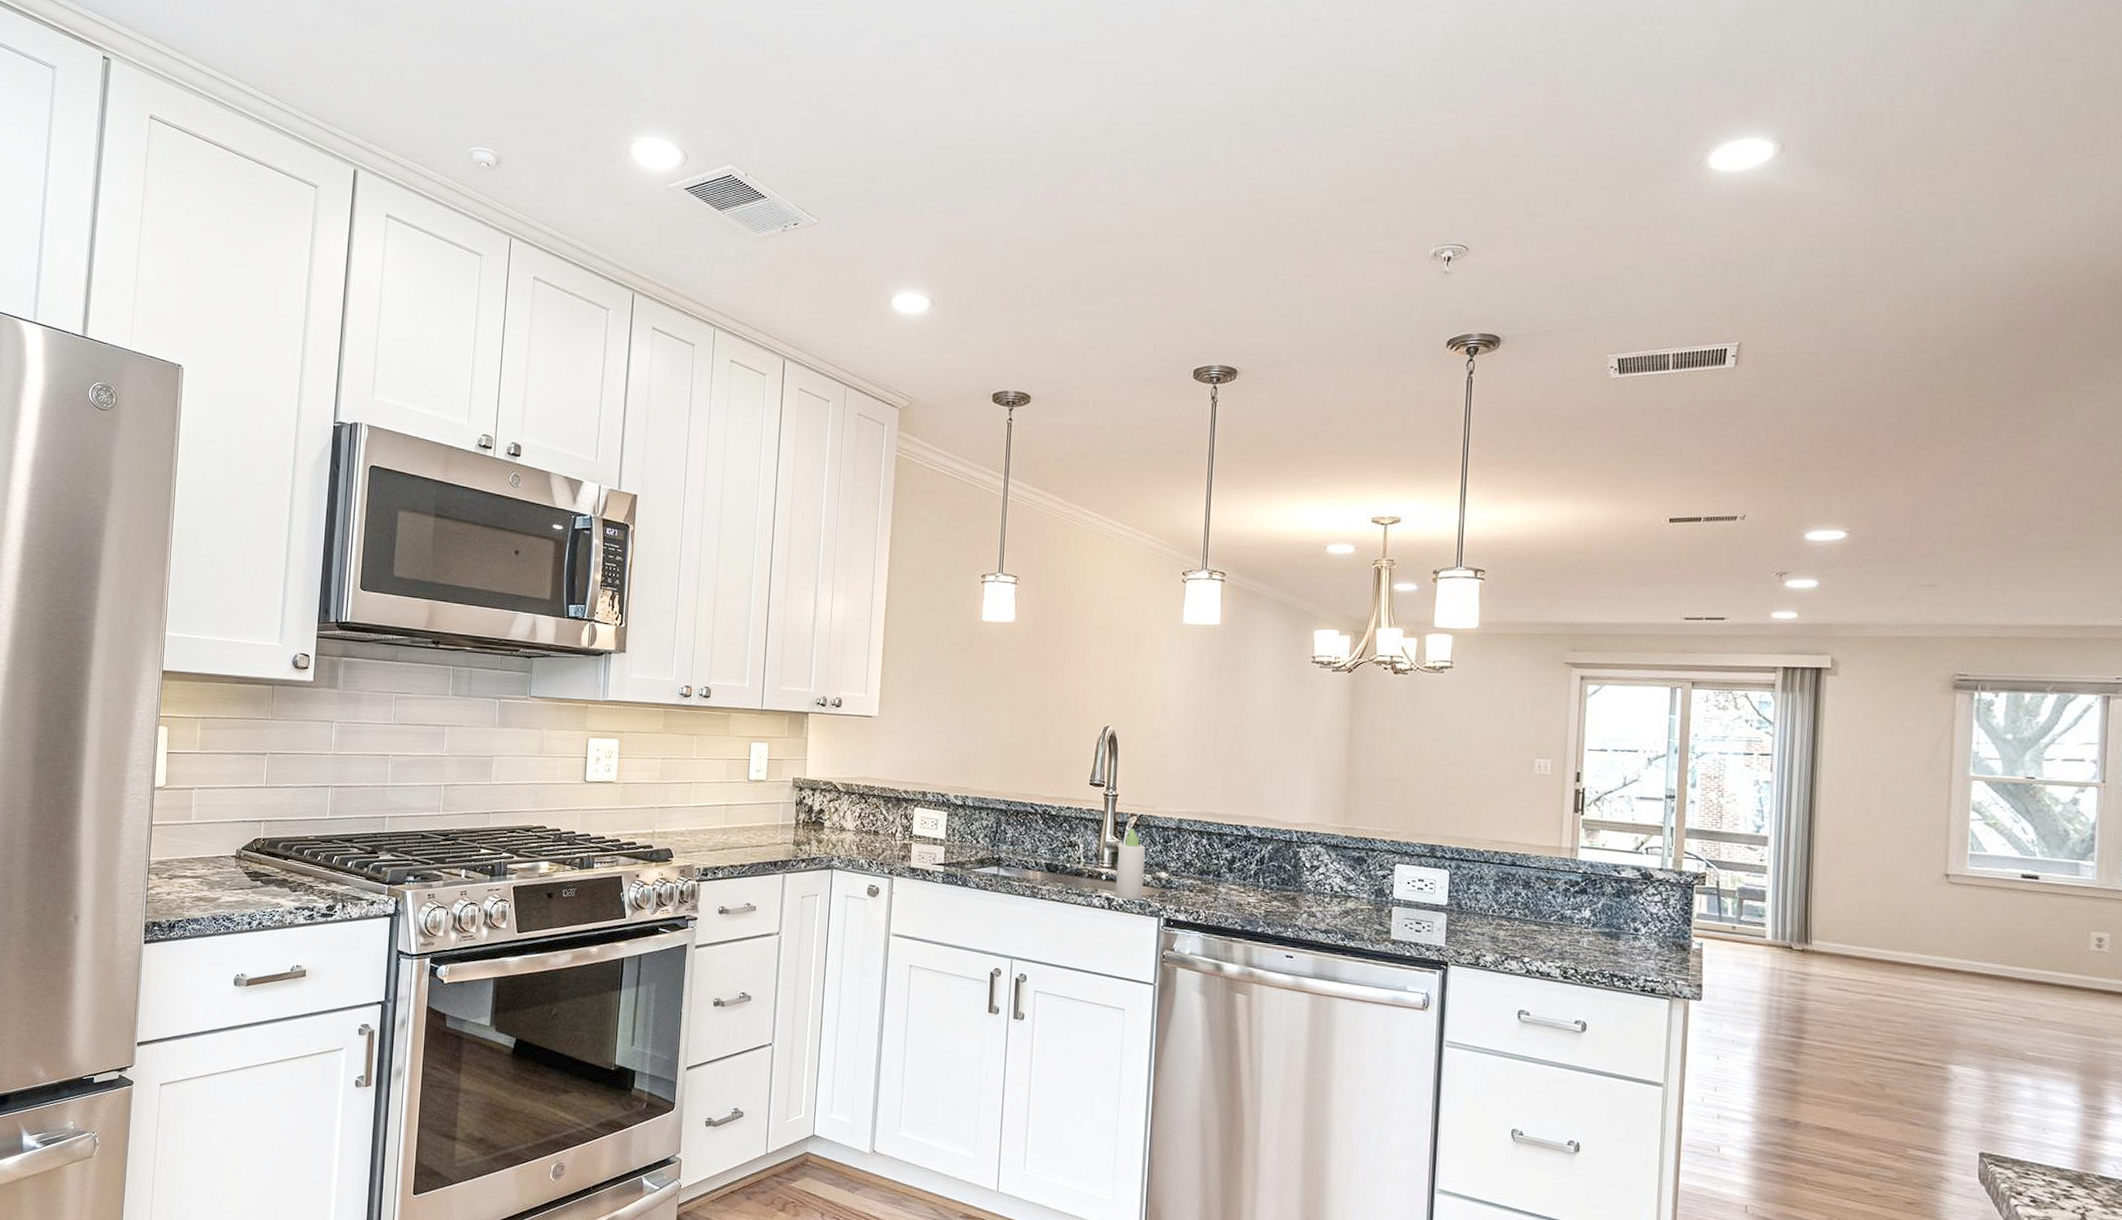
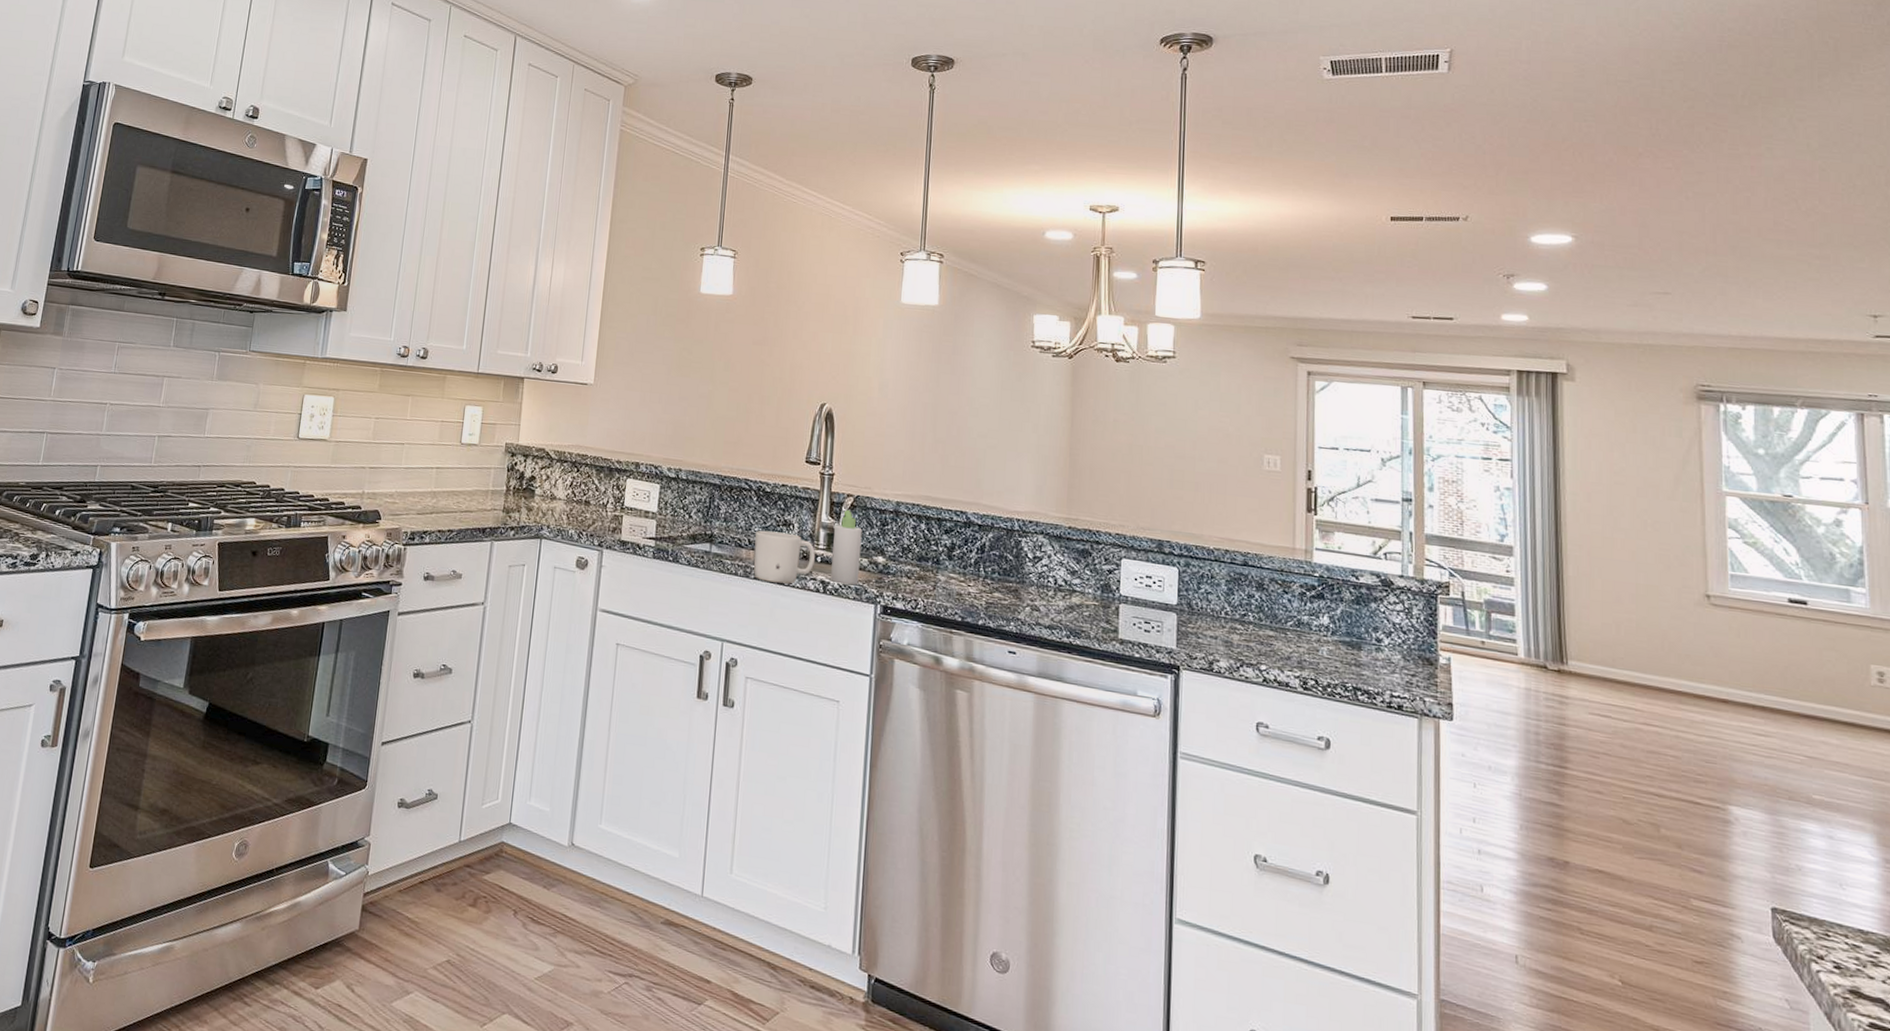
mug: none [1040,852,1101,902] -> present [753,530,816,584]

